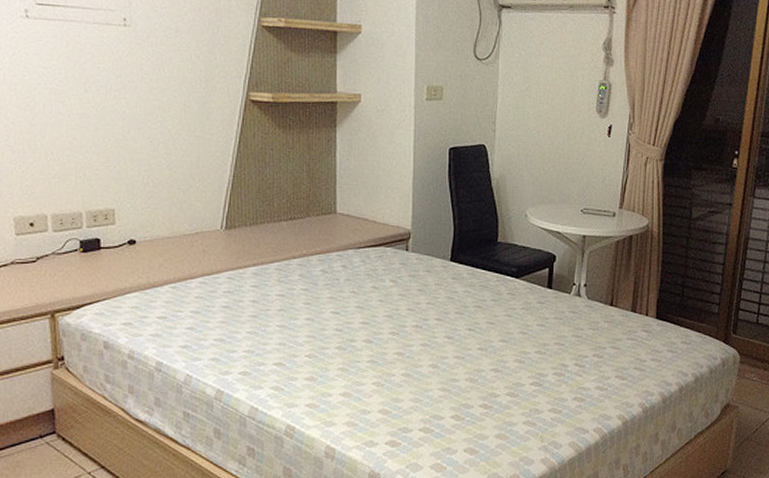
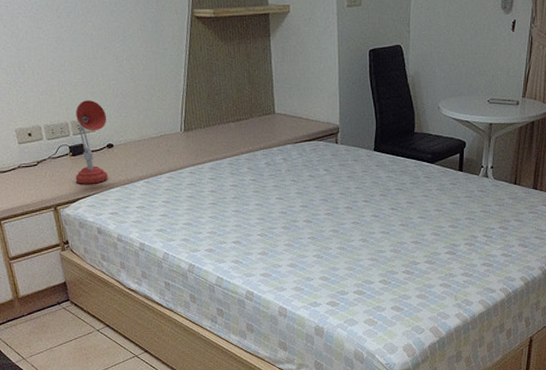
desk lamp: none [83,187,132,287] -> present [75,100,108,184]

